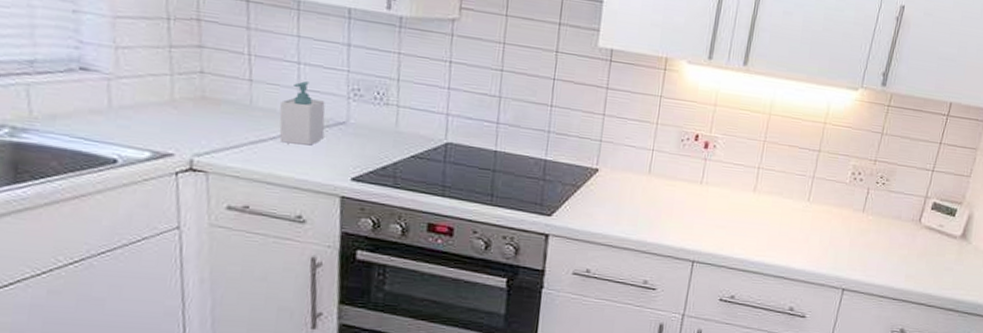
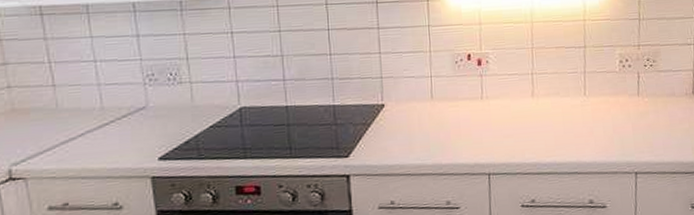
soap bottle: present [279,81,325,146] -> none [84,76,128,137]

